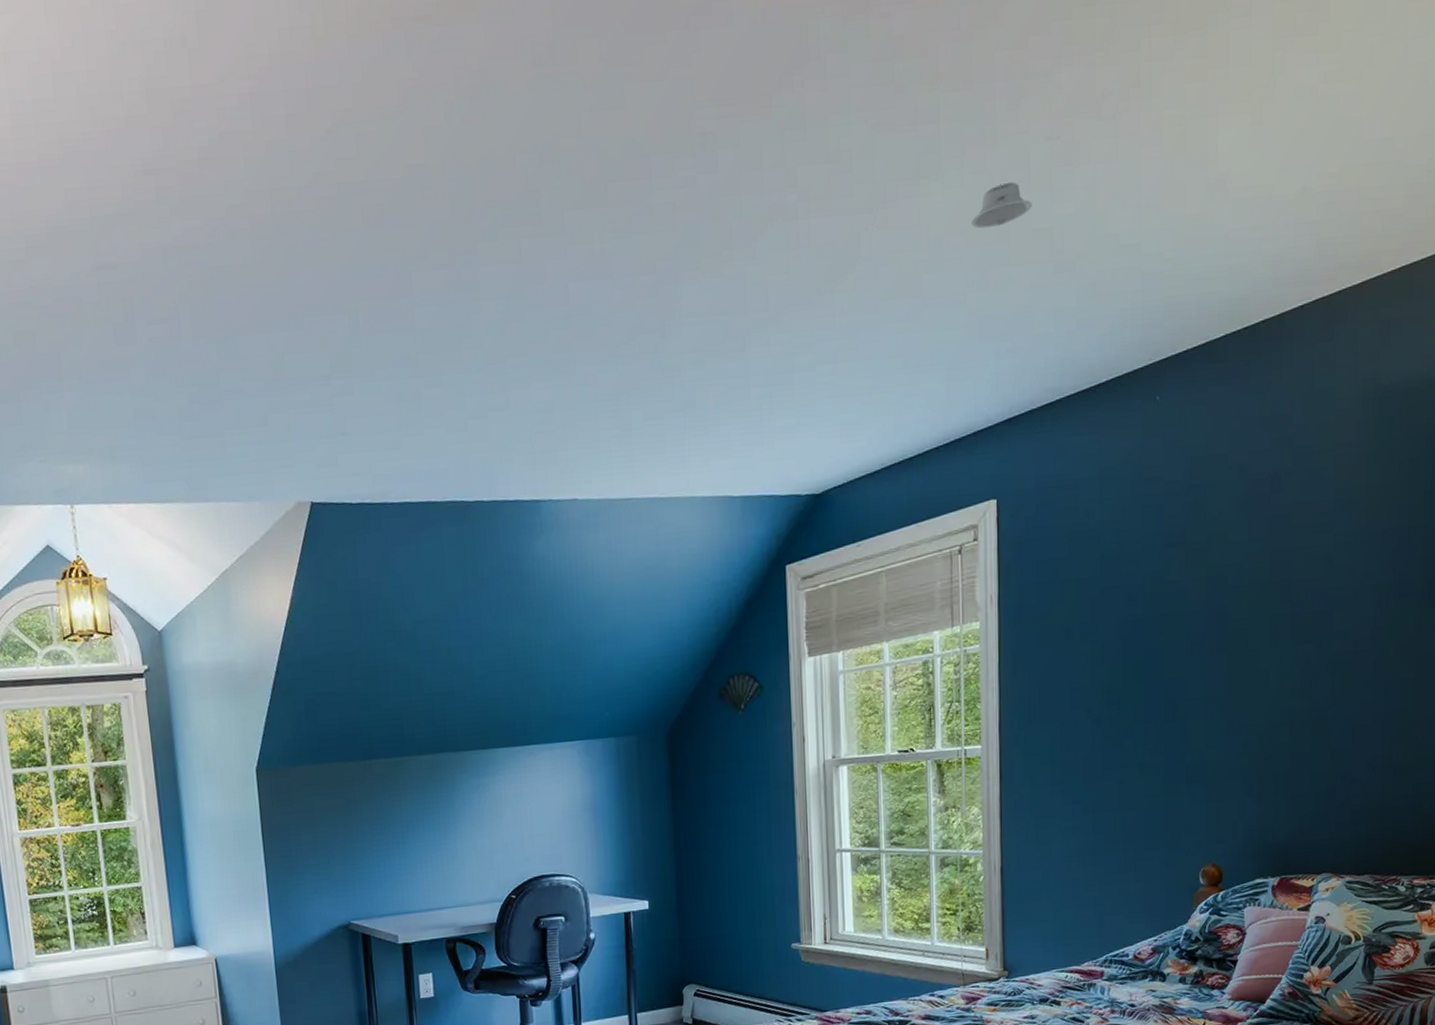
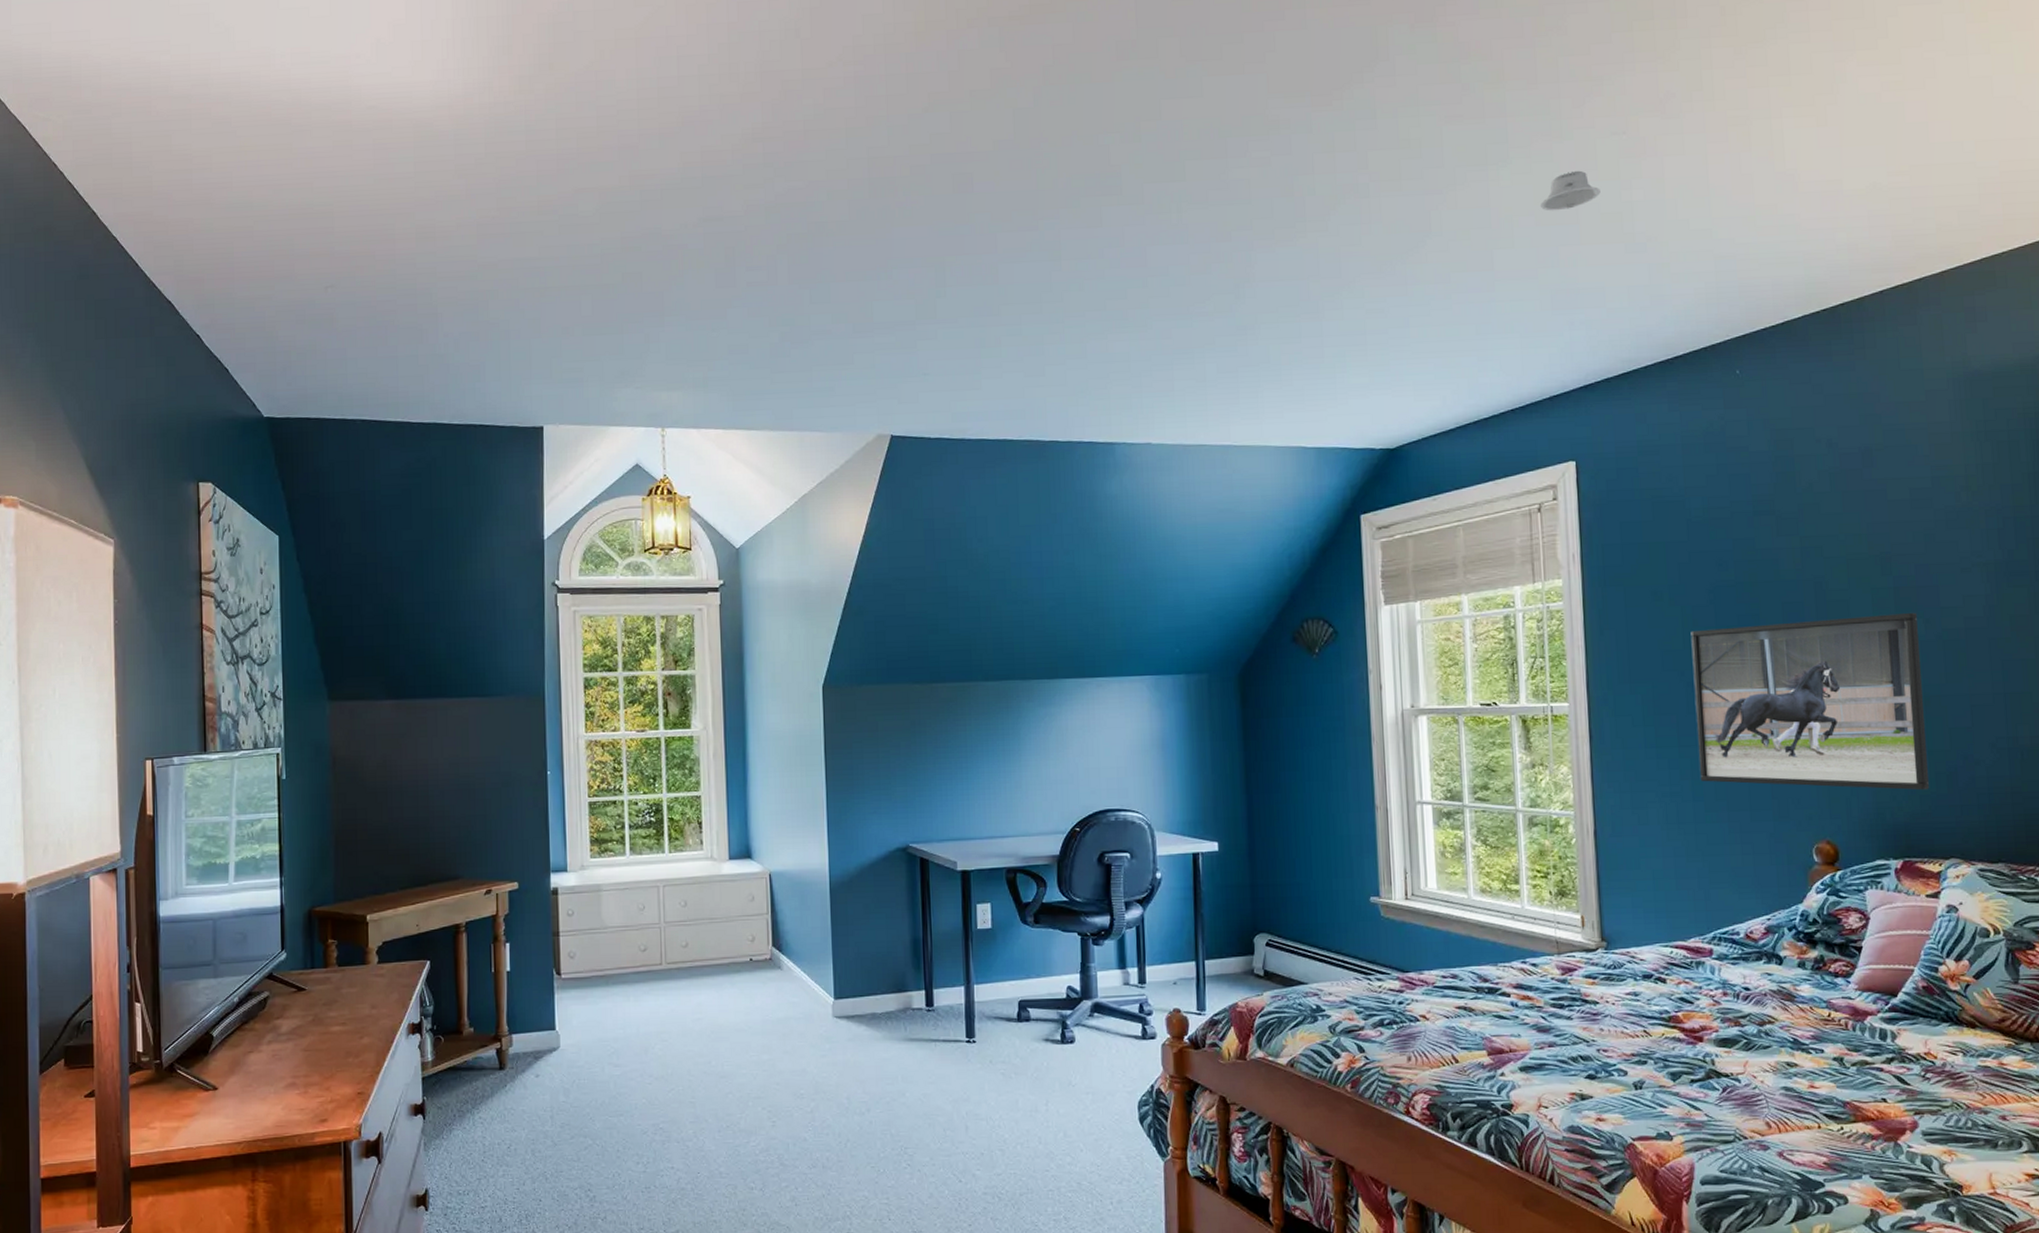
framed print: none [1099,637,1310,815] -> present [1690,612,1929,791]

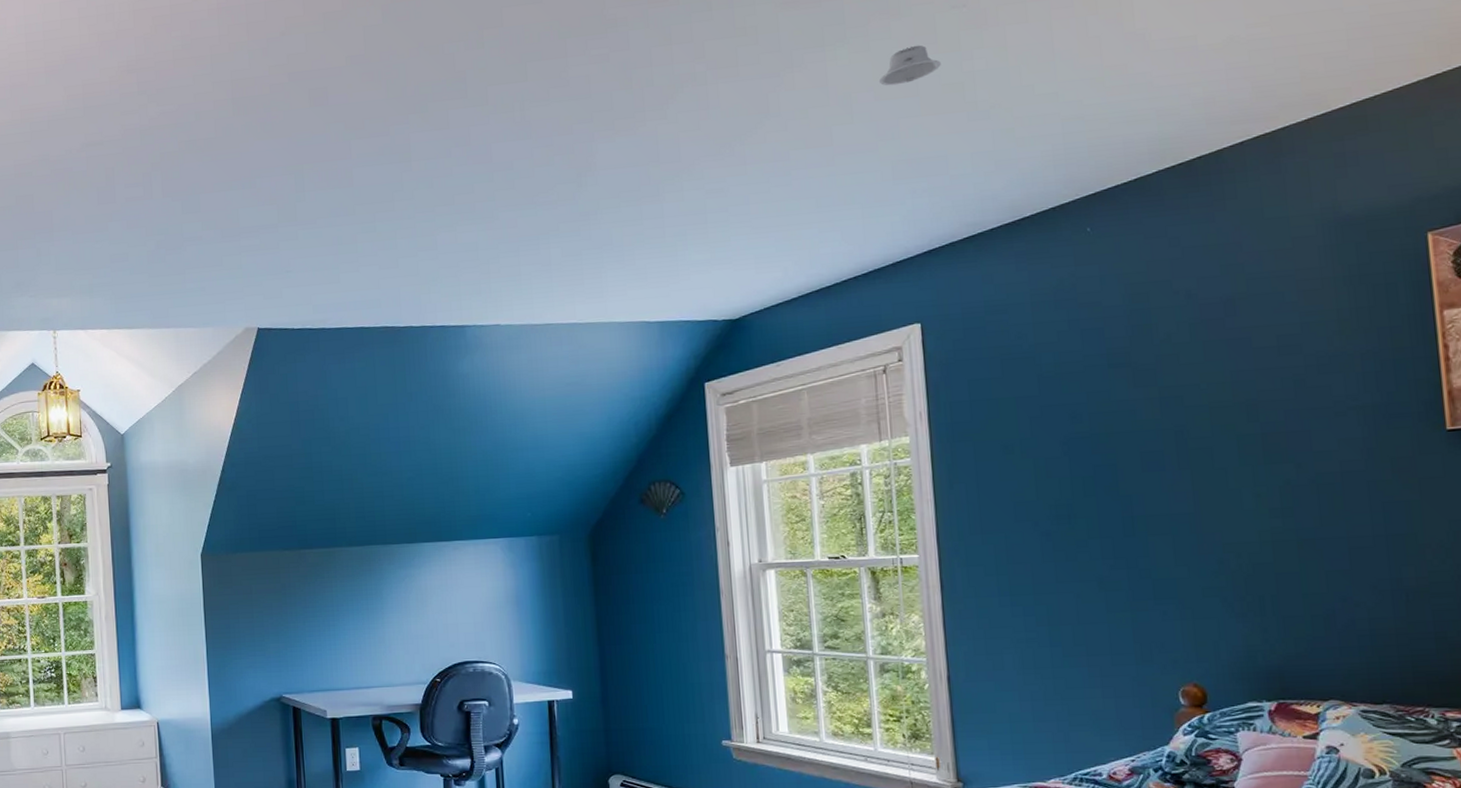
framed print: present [1690,612,1929,791] -> none [1044,457,1304,633]

